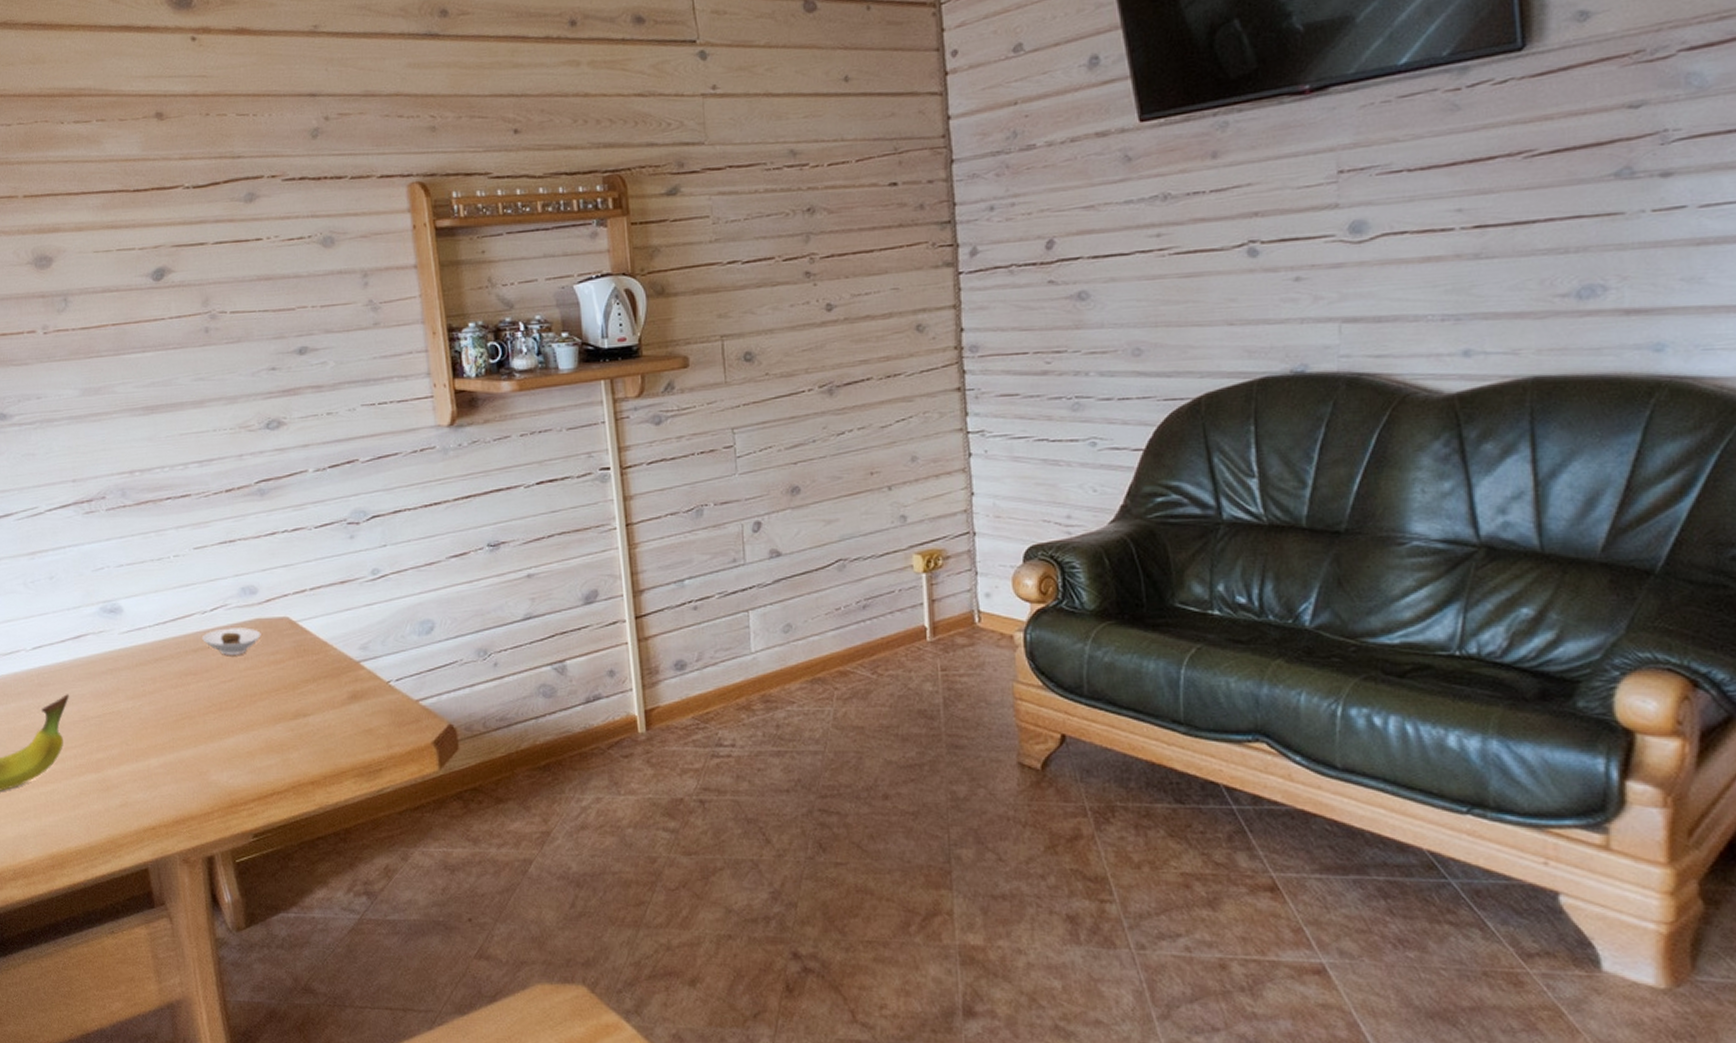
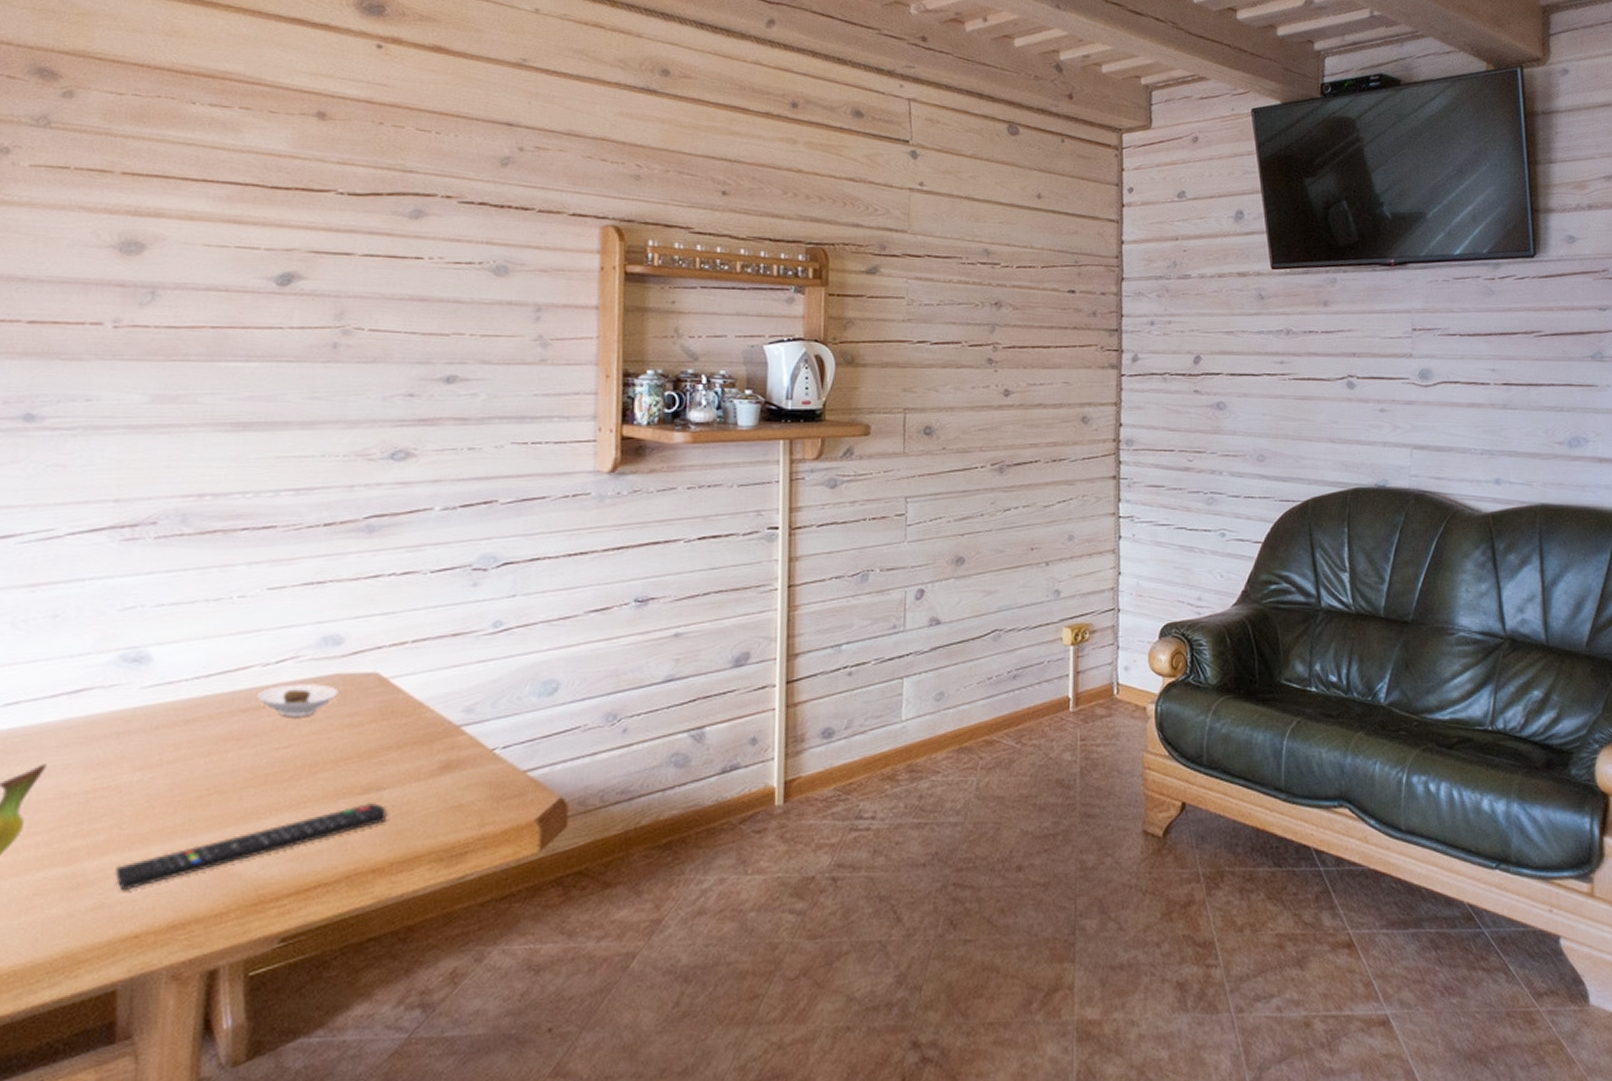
remote control: none [130,727,315,793] -> present [115,803,387,891]

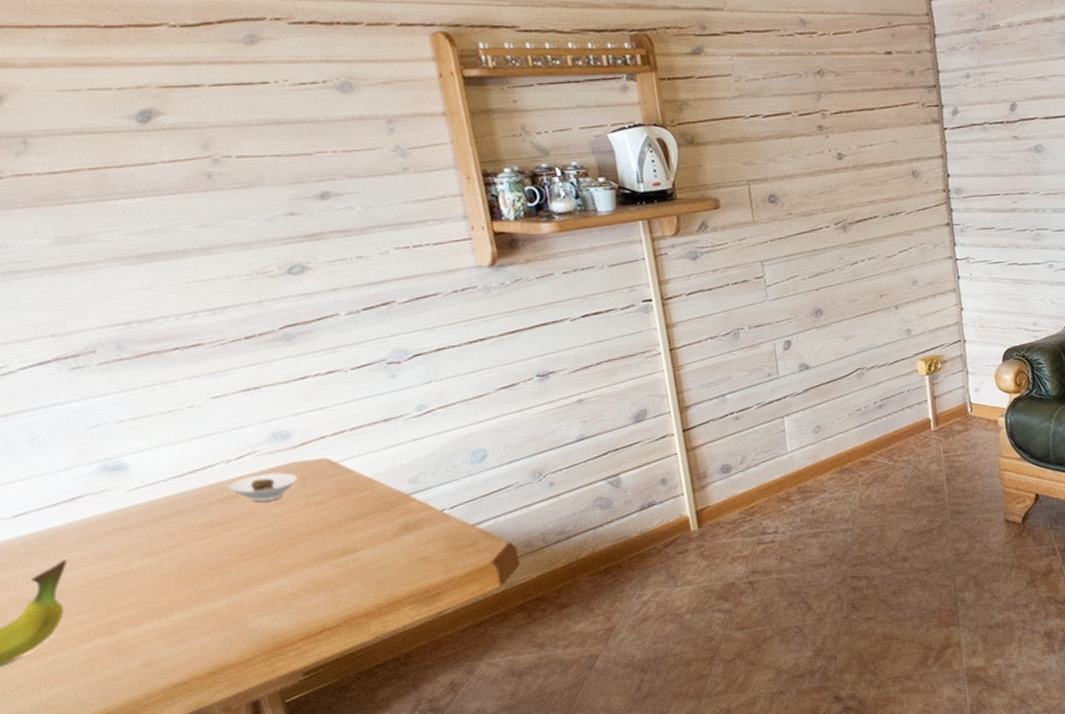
remote control: present [115,803,387,891] -> none [151,562,366,651]

